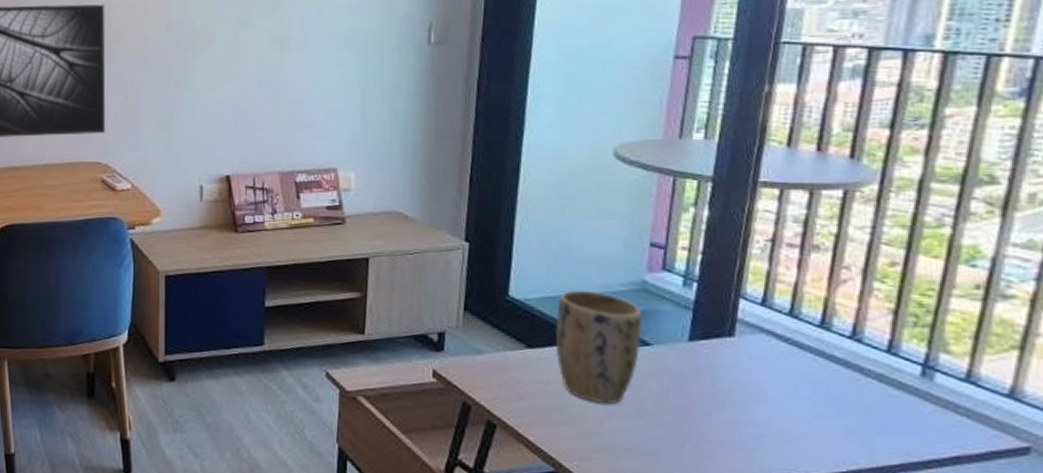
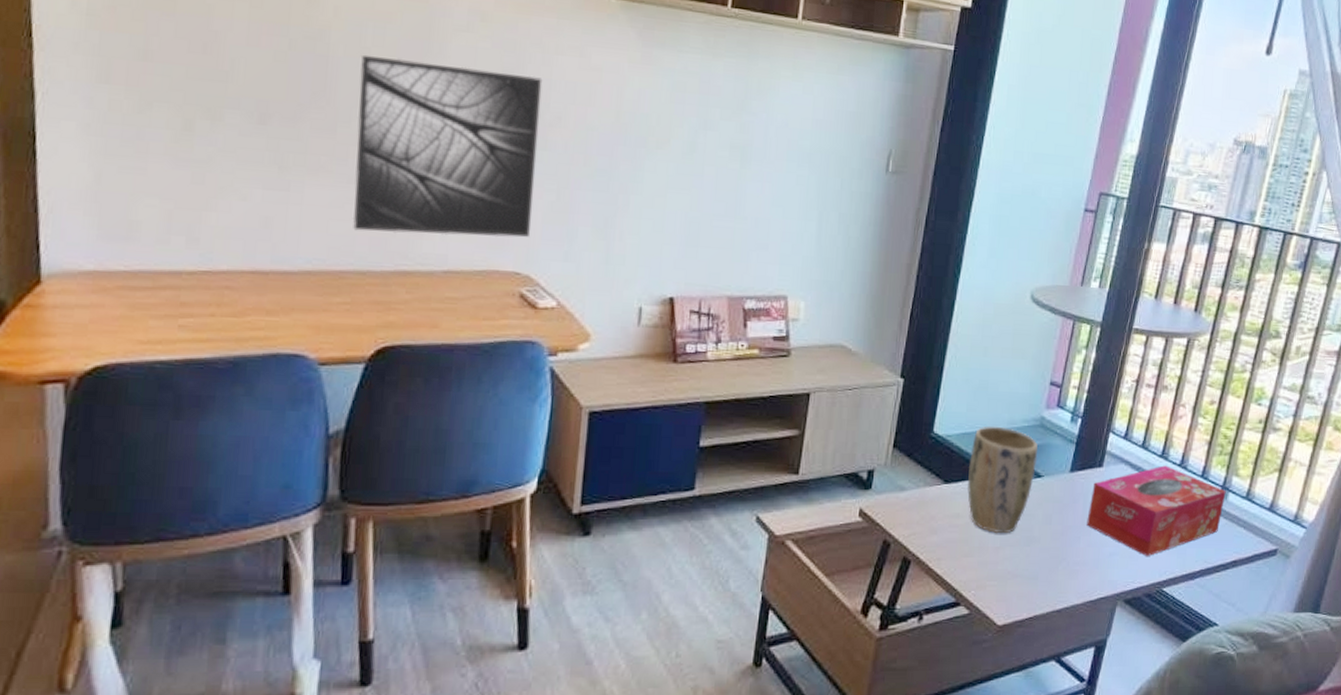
tissue box: none [718,337,931,443] -> present [1086,465,1226,557]

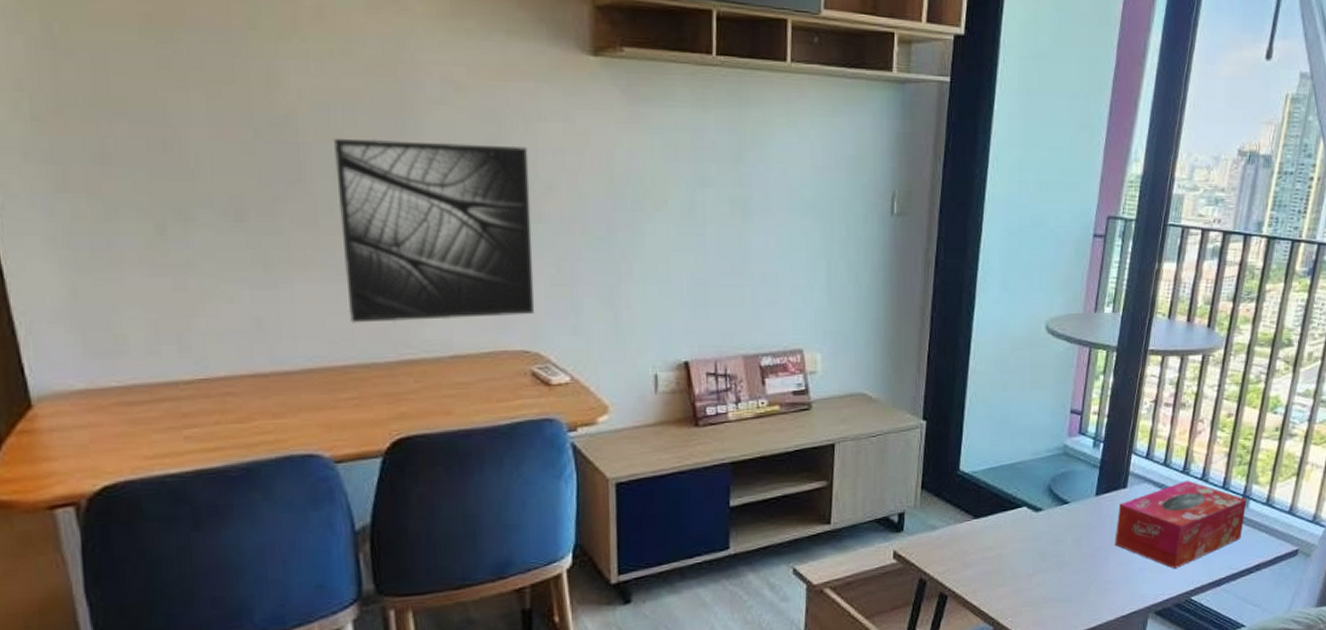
plant pot: present [966,426,1038,534] -> none [996,458,1064,562]

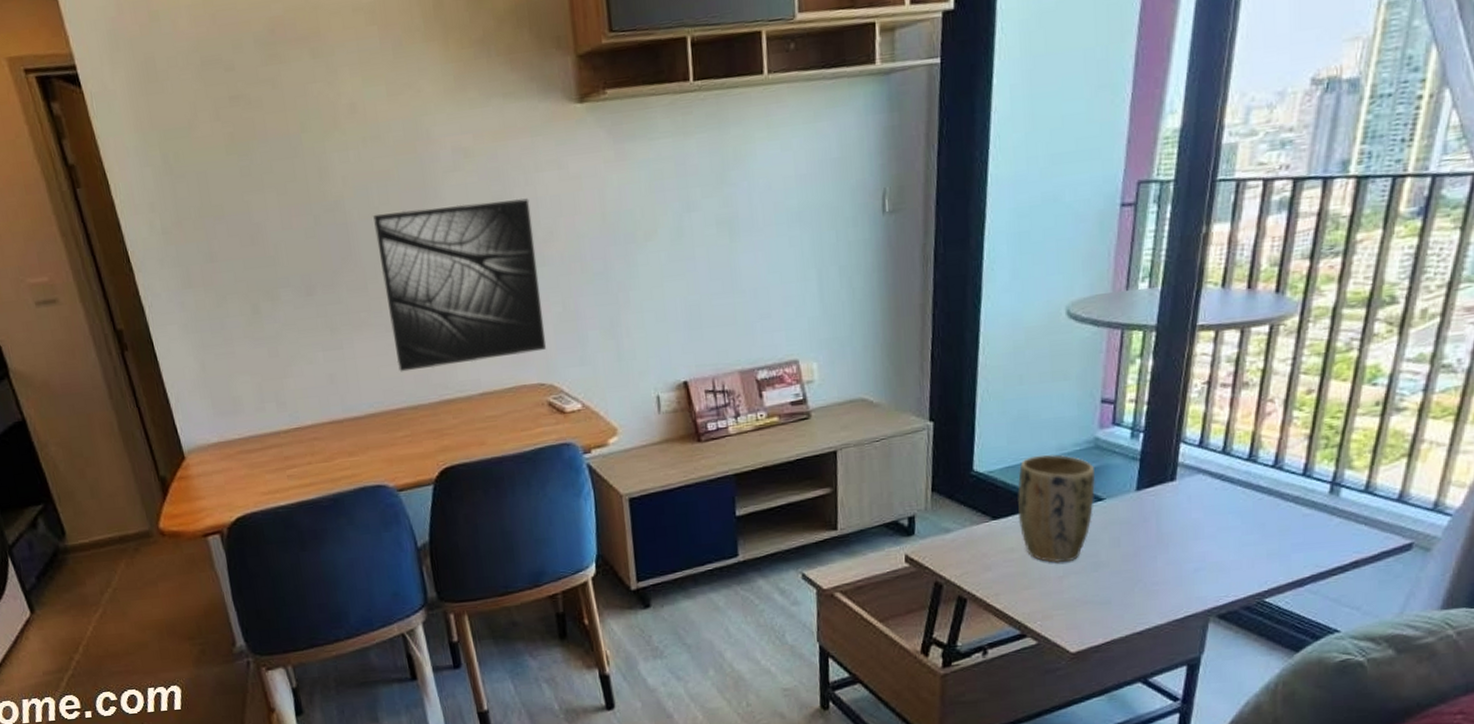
plant pot: none [996,458,1064,562] -> present [1017,454,1096,563]
tissue box: present [1115,480,1247,570] -> none [1162,468,1337,569]

